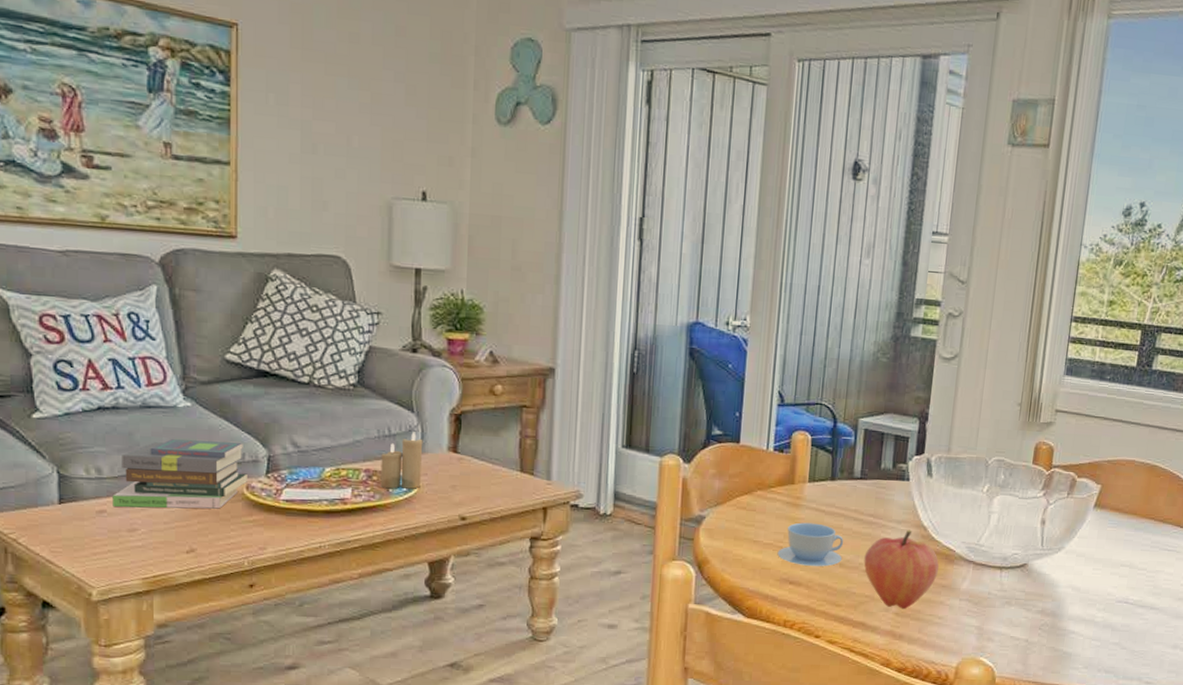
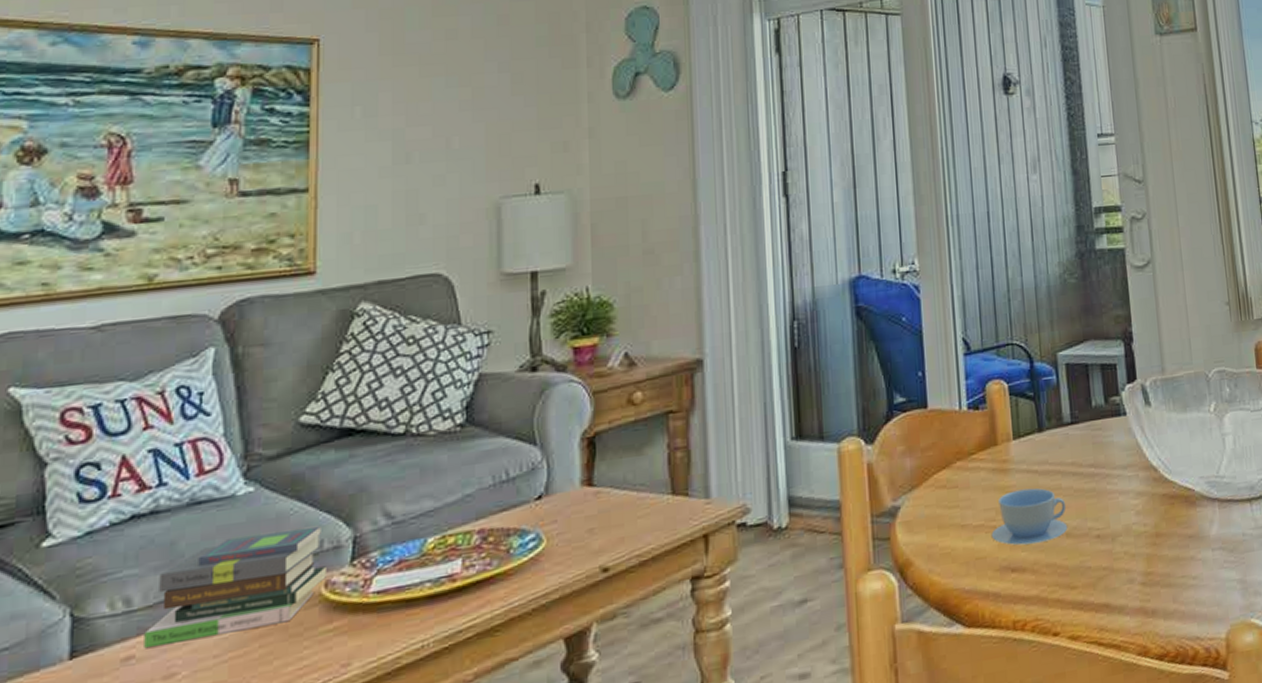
candle: present [380,432,423,489] -> none [498,469,550,551]
fruit: present [864,529,940,609] -> none [1093,474,1181,577]

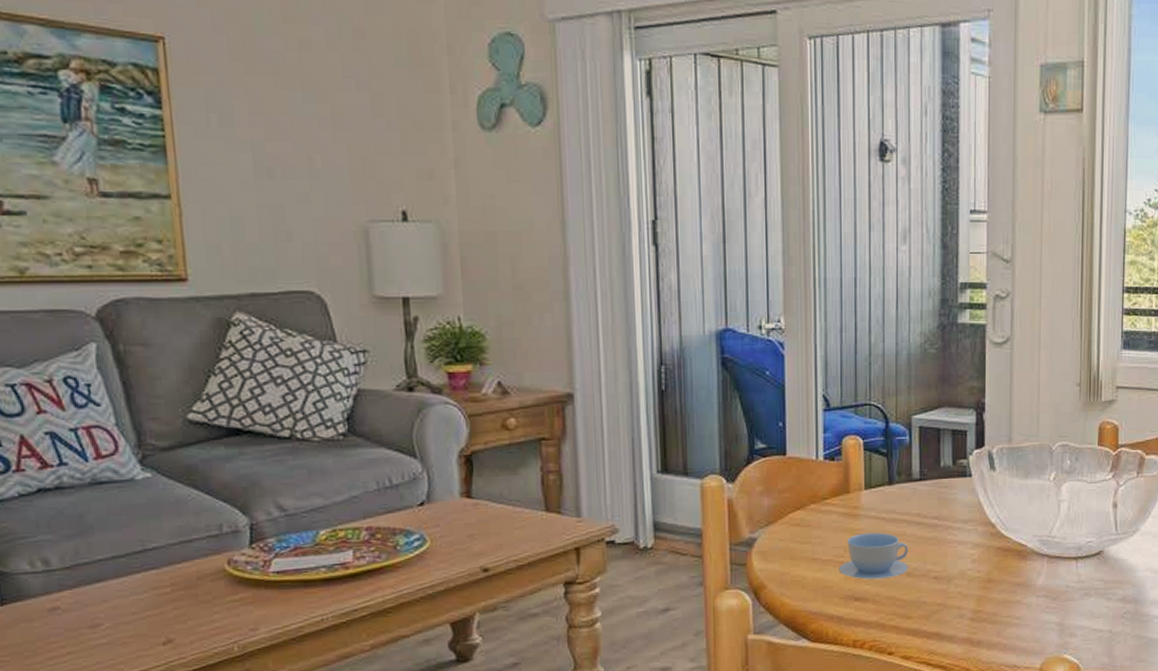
books: present [144,527,326,649] -> none [65,513,228,603]

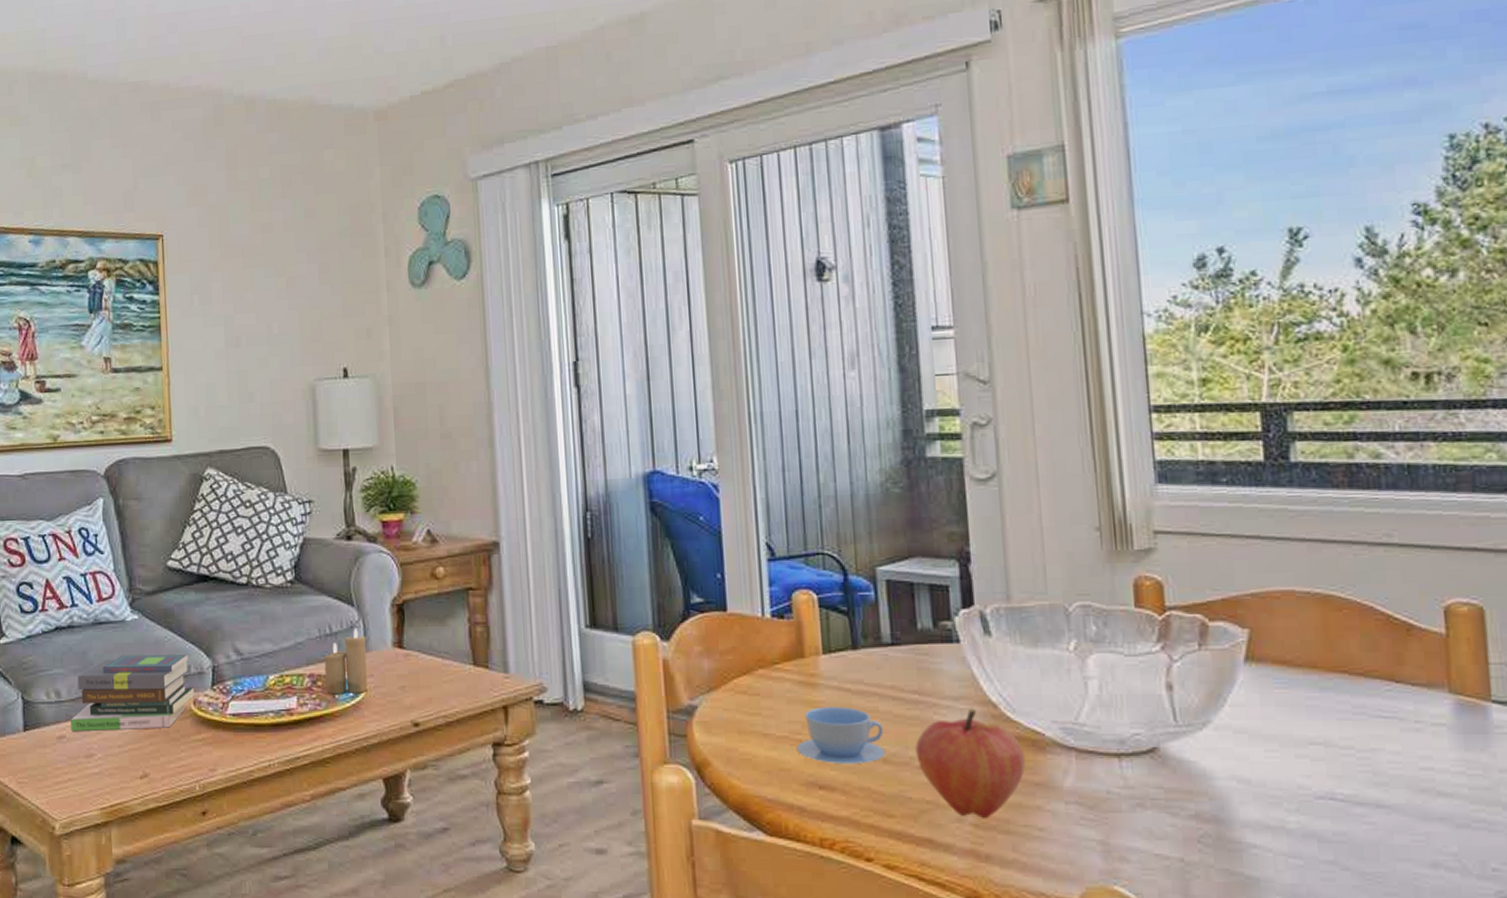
books: none [65,513,228,603] -> present [70,655,194,732]
candle: none [383,480,433,547] -> present [324,628,368,695]
fruit: none [932,528,1012,613] -> present [915,708,1026,818]

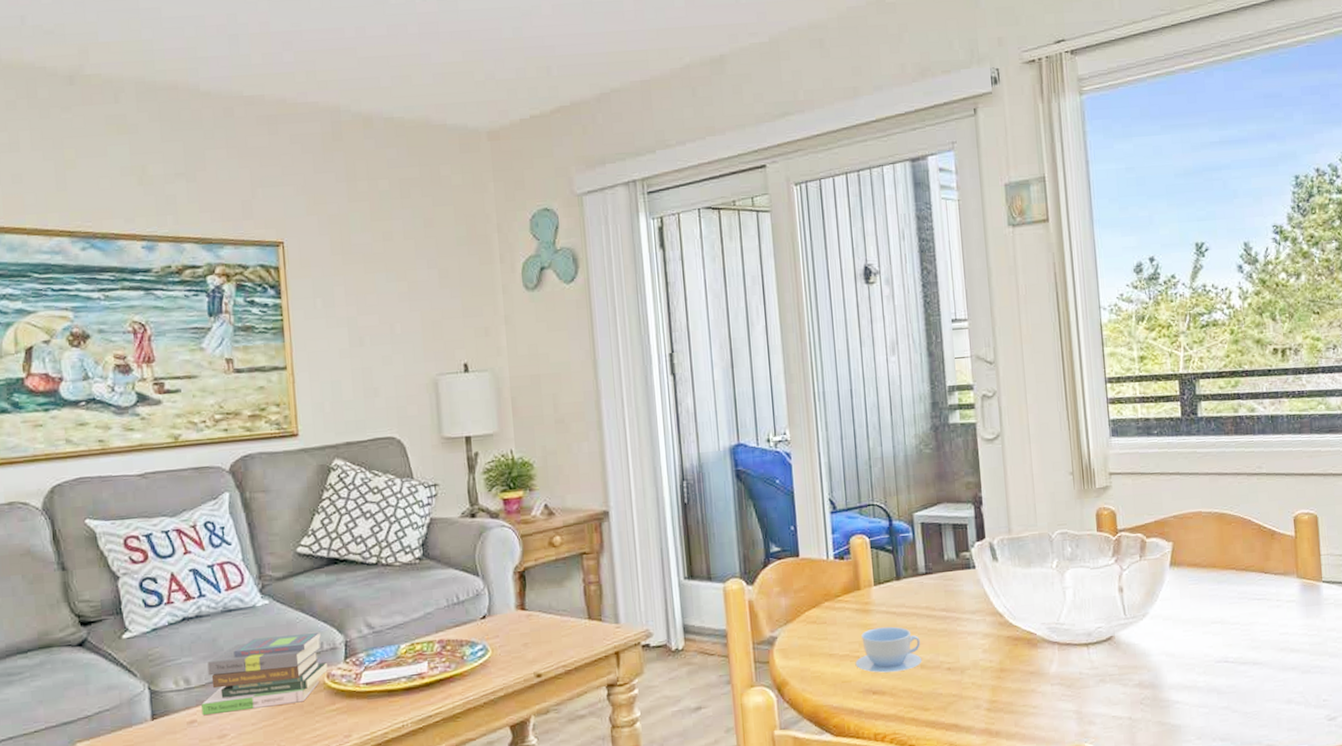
candle: present [324,628,368,695] -> none [452,595,494,657]
fruit: present [915,708,1026,818] -> none [944,618,1024,703]

